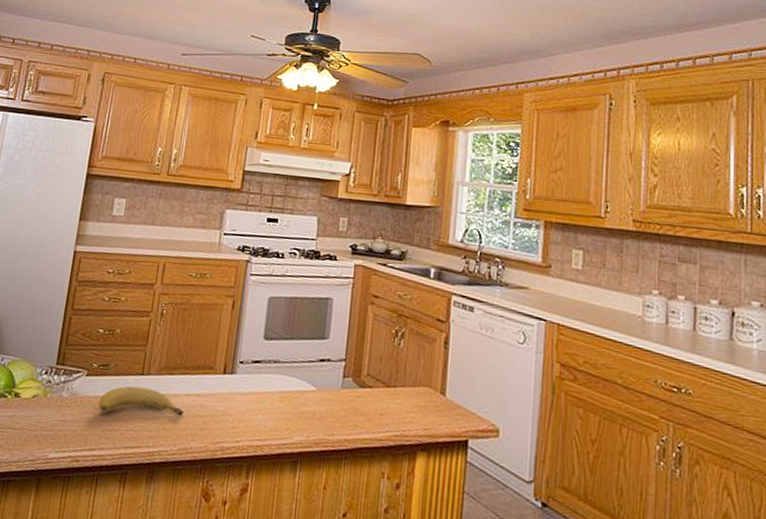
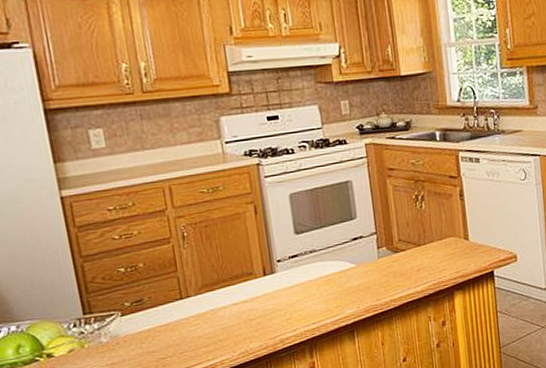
fruit: present [98,386,183,417] -> none [143,308,235,344]

